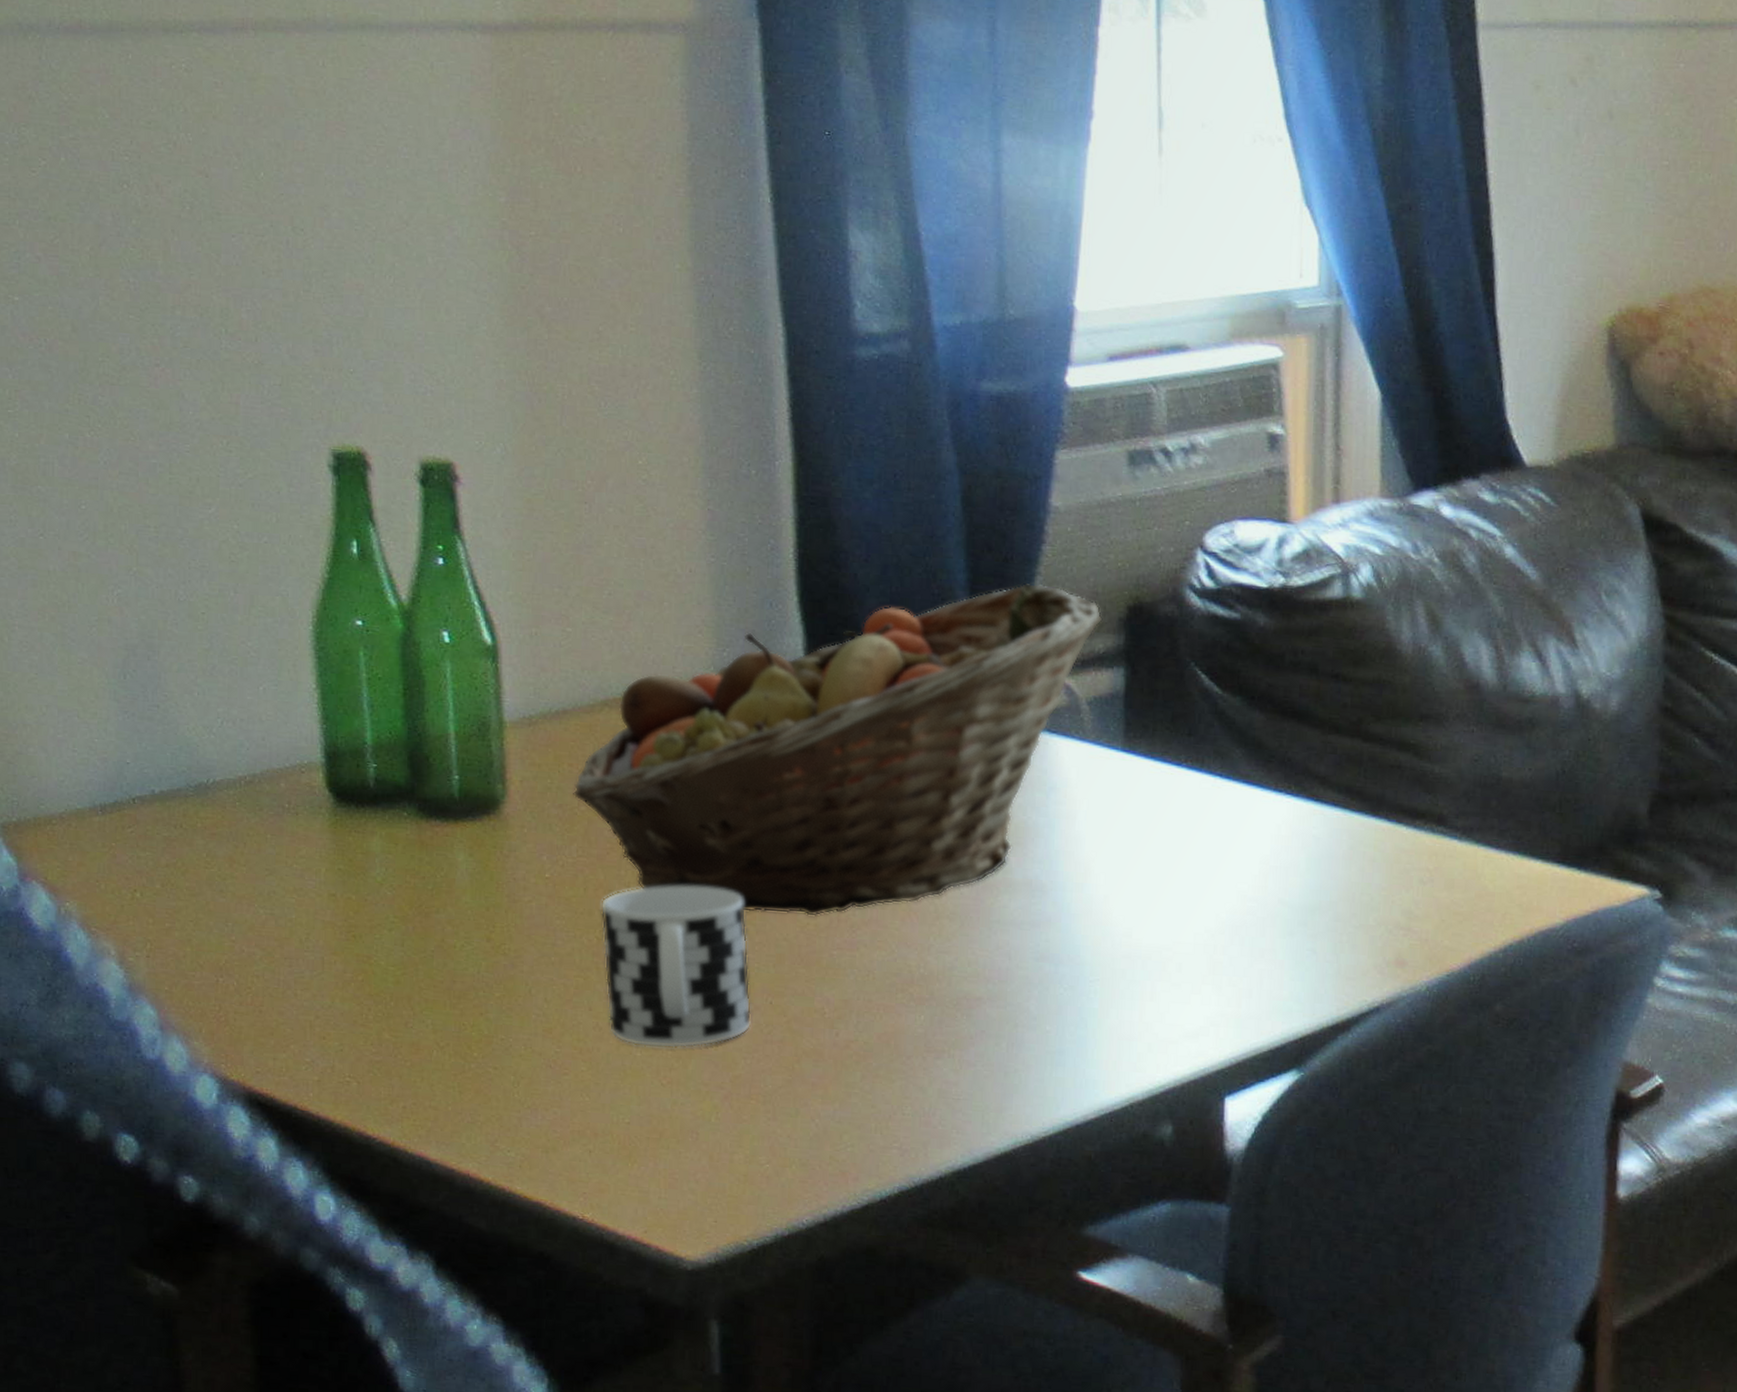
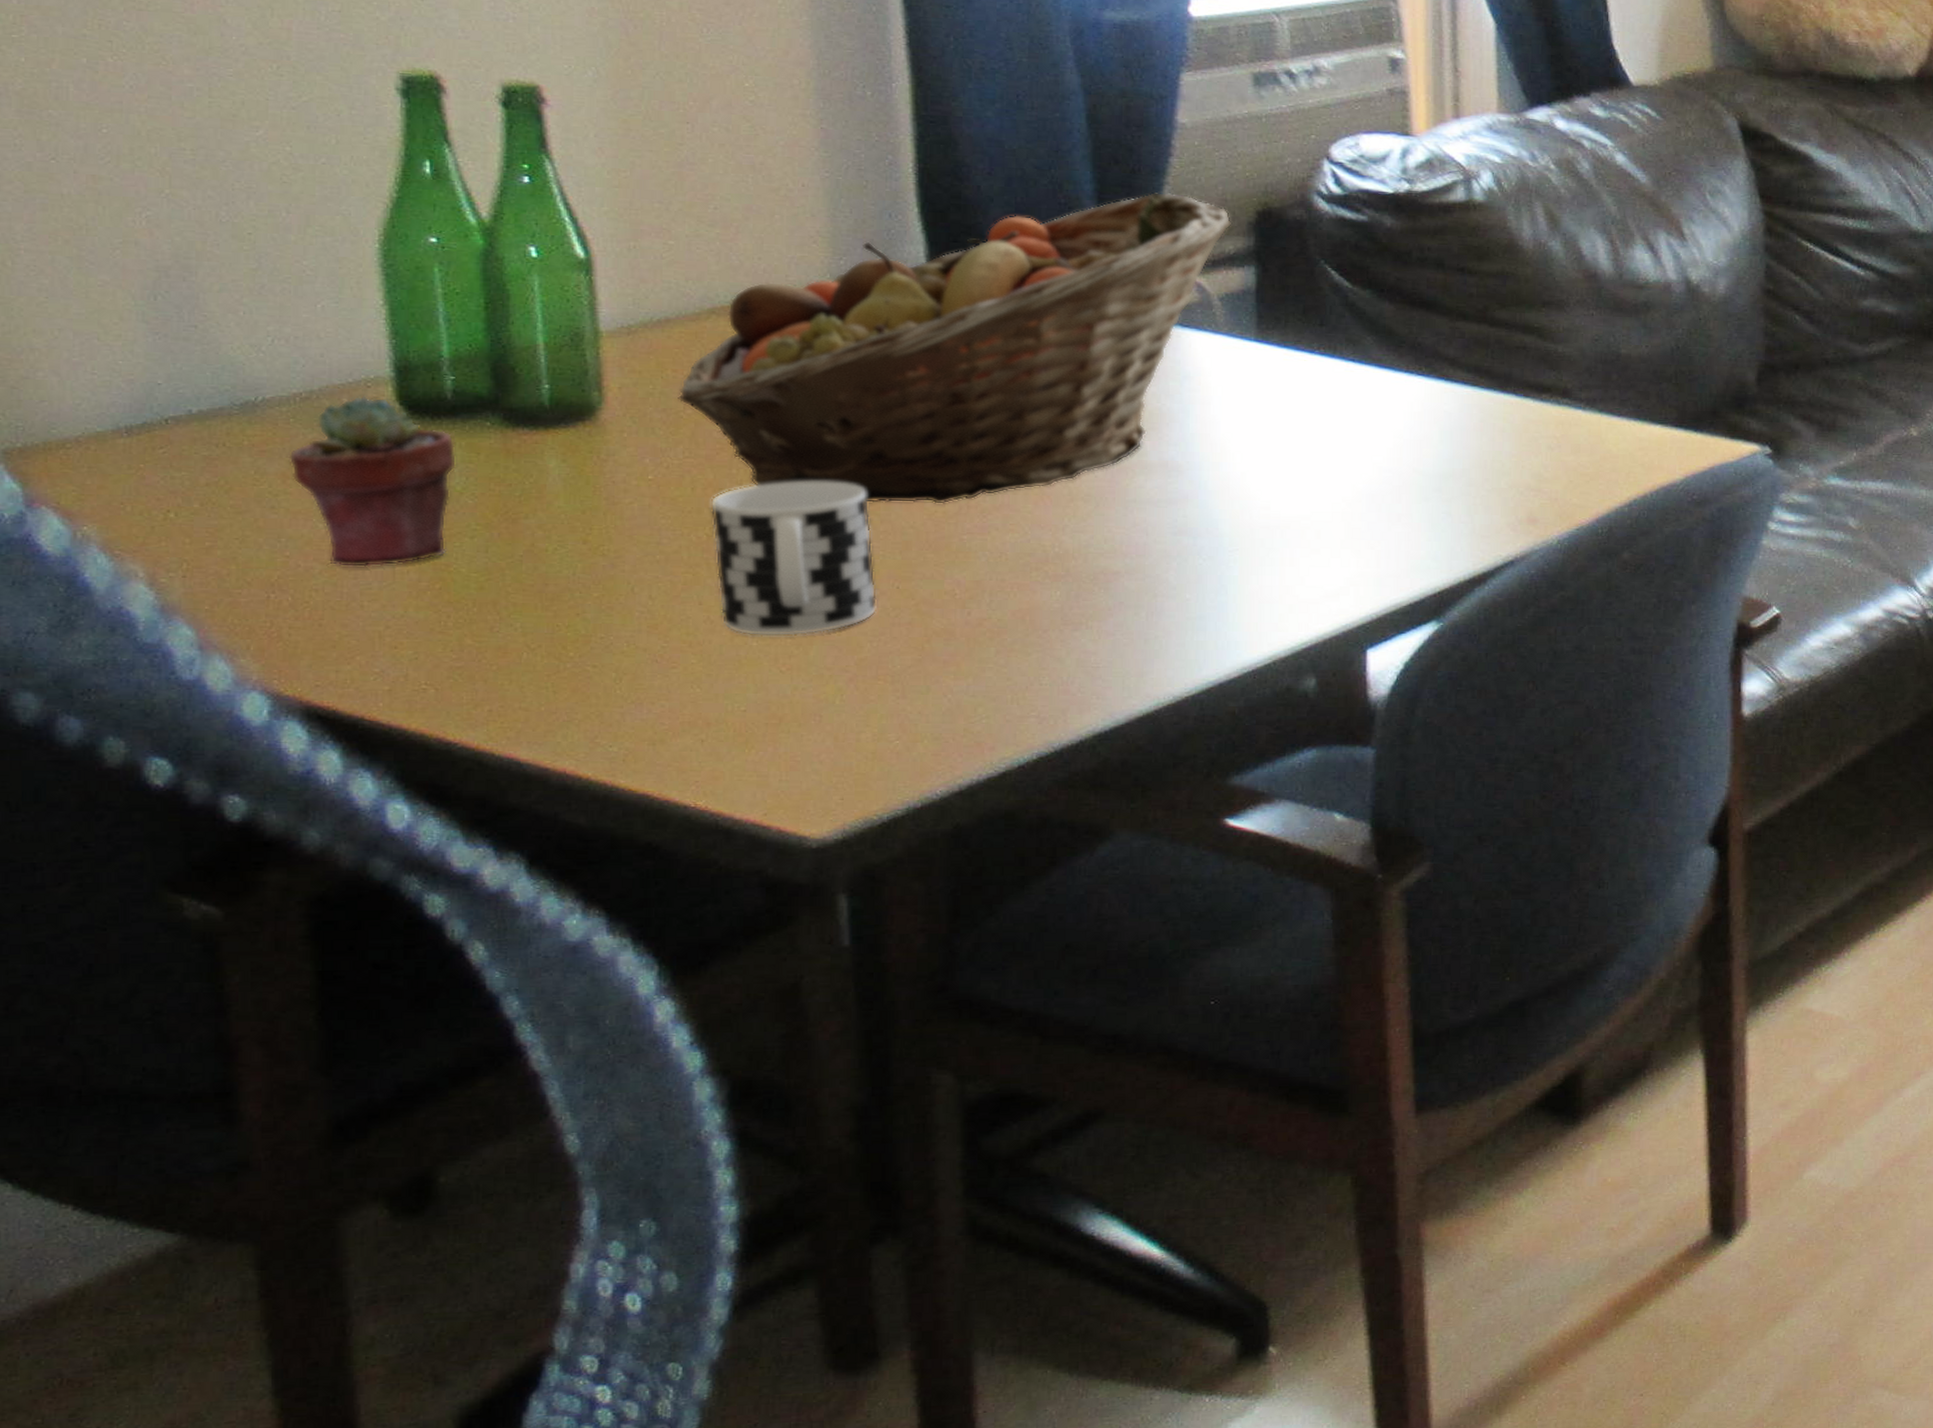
potted succulent: none [235,781,378,956] -> present [288,395,457,568]

